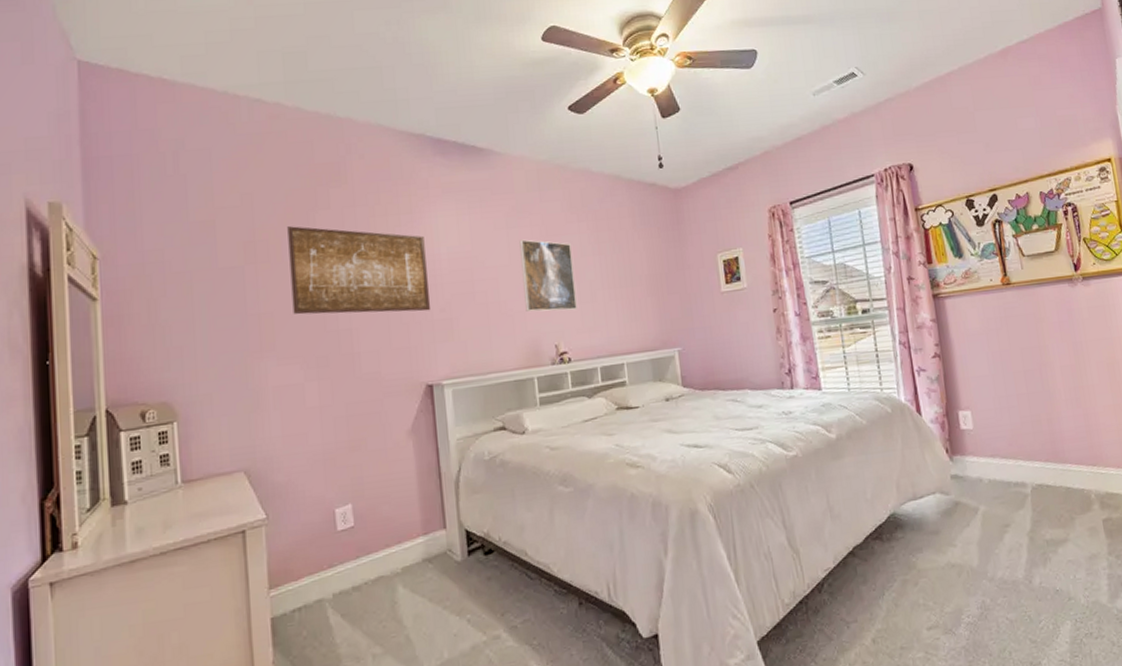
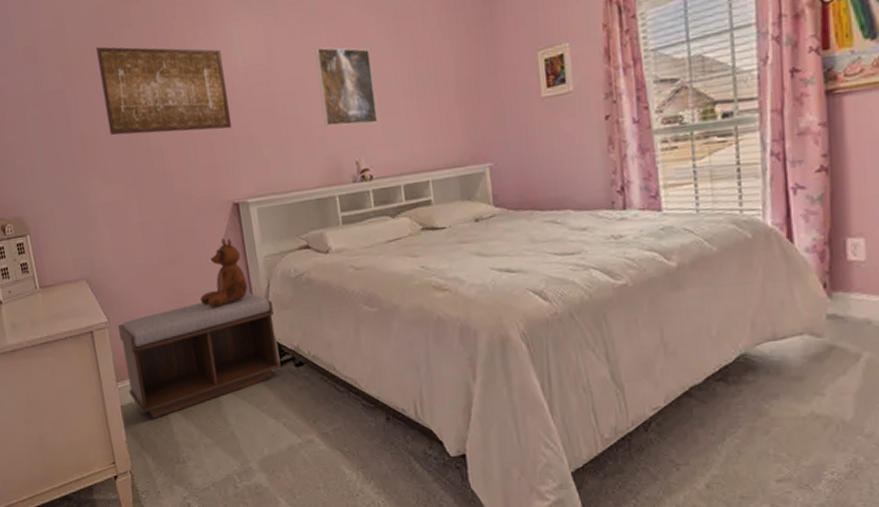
bench: none [279,477,468,630] -> present [118,292,281,419]
teddy bear: none [382,421,436,497] -> present [200,238,248,309]

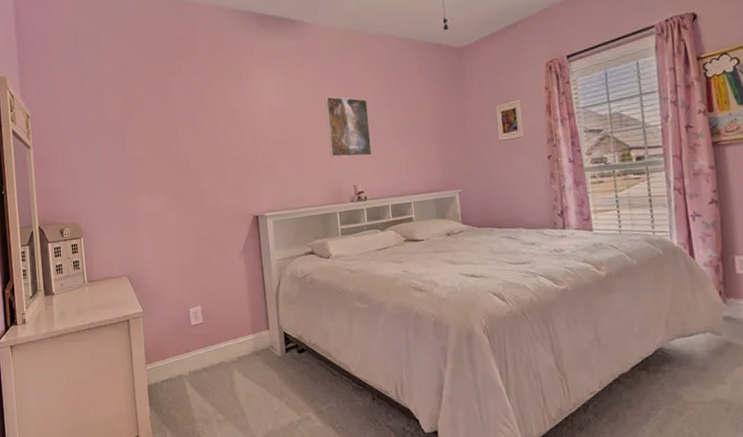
wall art: present [96,46,231,135] -> none [152,89,256,159]
bench: present [118,292,281,419] -> none [151,289,286,397]
teddy bear: present [200,238,248,309] -> none [222,244,261,303]

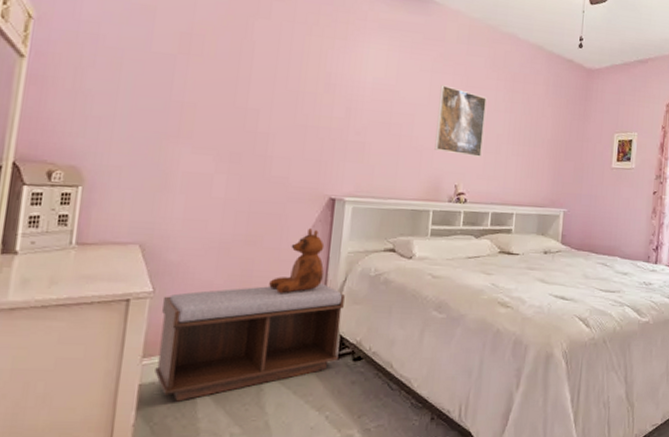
bench: none [151,289,286,397] -> present [155,283,345,402]
teddy bear: none [222,244,261,303] -> present [269,228,325,294]

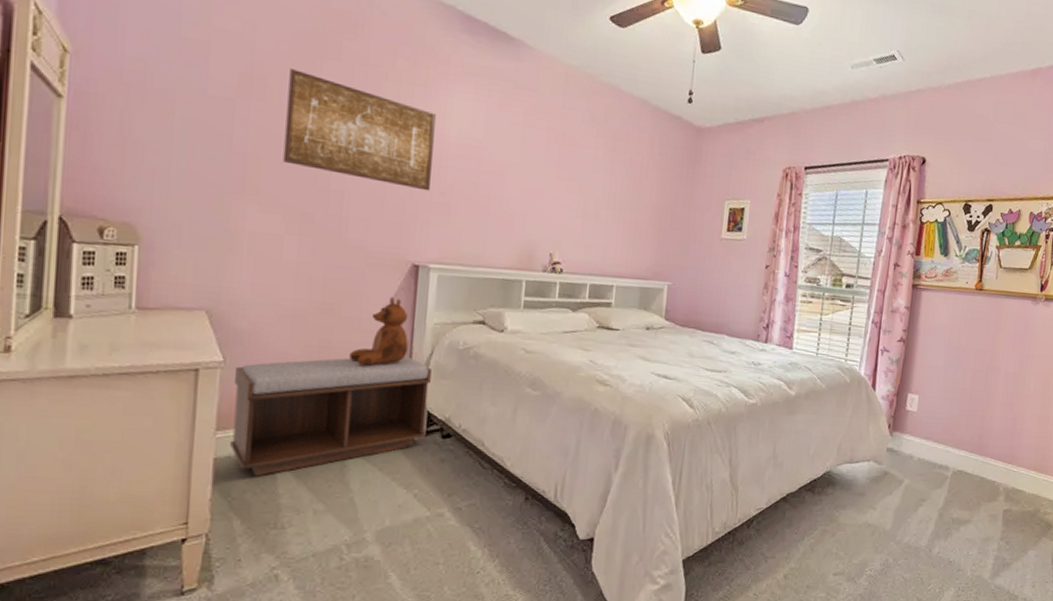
wall art: none [216,27,354,132] -> present [283,69,436,191]
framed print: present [434,85,487,158] -> none [527,141,585,224]

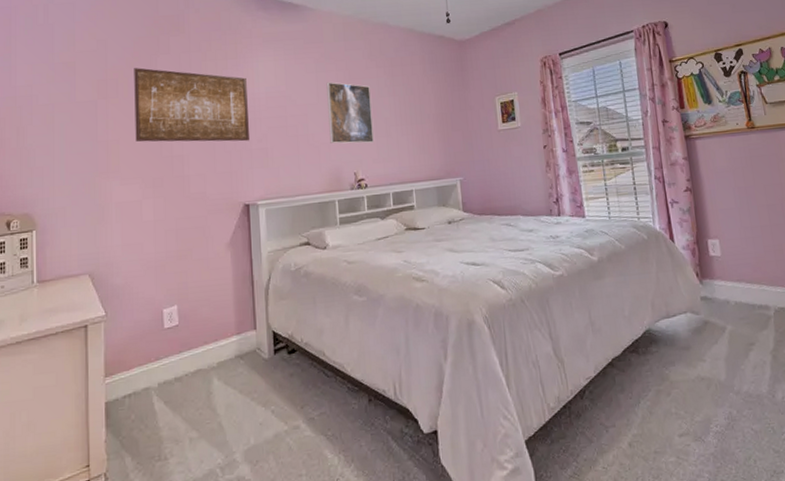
bench: present [230,356,432,477] -> none [116,285,274,414]
teddy bear: present [349,297,408,367] -> none [203,235,249,301]
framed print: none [527,141,585,224] -> present [326,82,374,144]

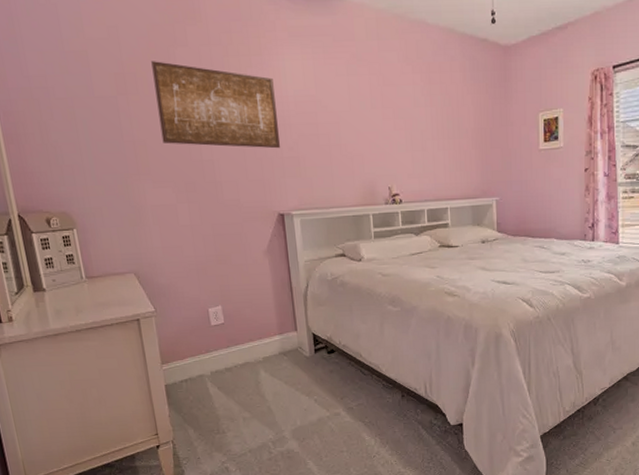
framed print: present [326,82,374,144] -> none [358,87,409,158]

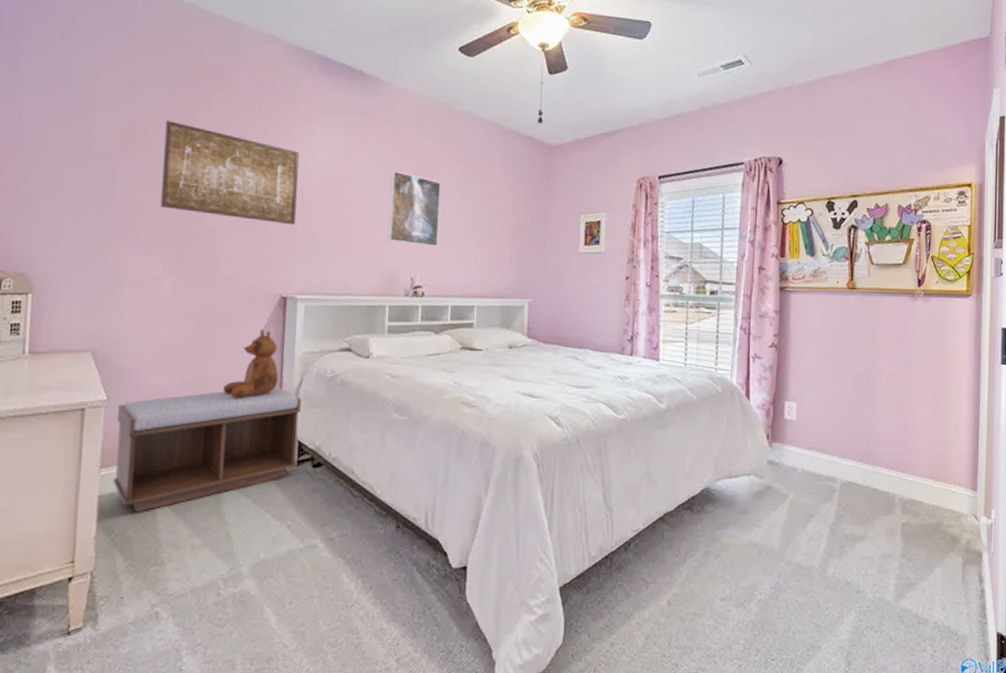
bench: none [165,291,315,396] -> present [113,387,301,513]
teddy bear: none [245,243,288,303] -> present [223,329,278,399]
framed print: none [358,87,409,158] -> present [388,170,441,248]

